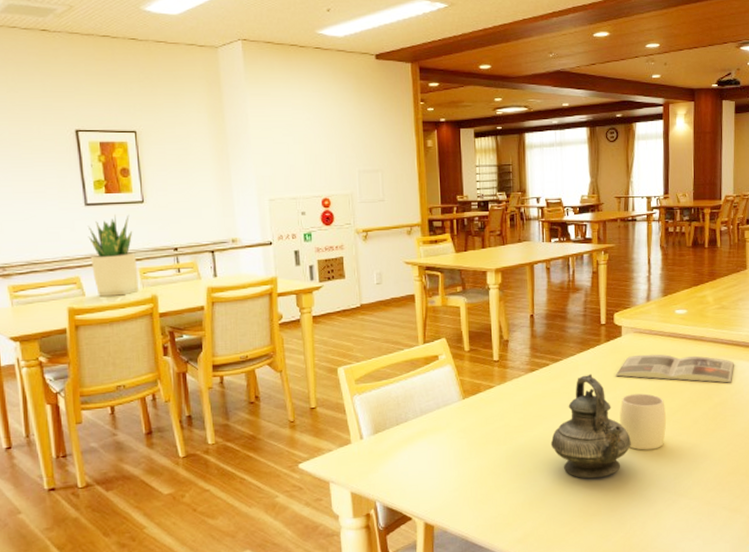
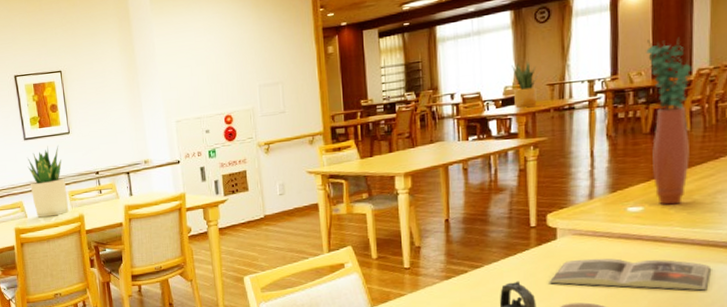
planter: none [587,174,610,217] -> present [511,60,540,109]
vase: none [689,166,721,309] -> present [646,37,692,205]

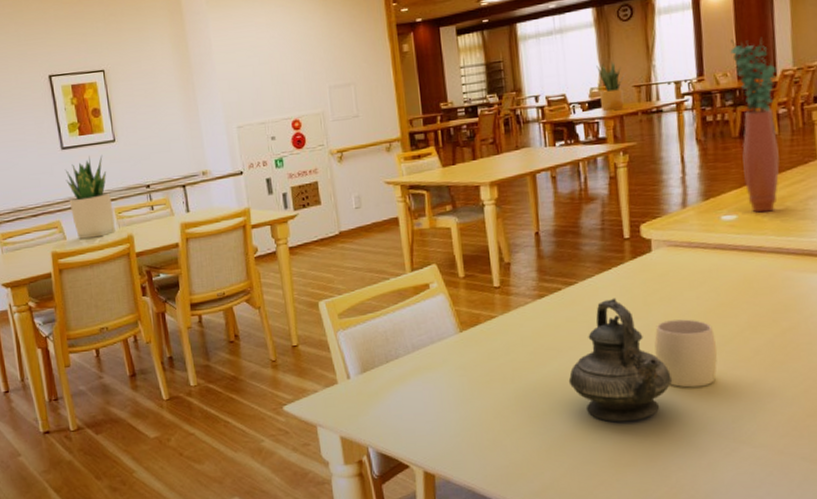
magazine: present [549,258,710,291] -> none [646,270,807,303]

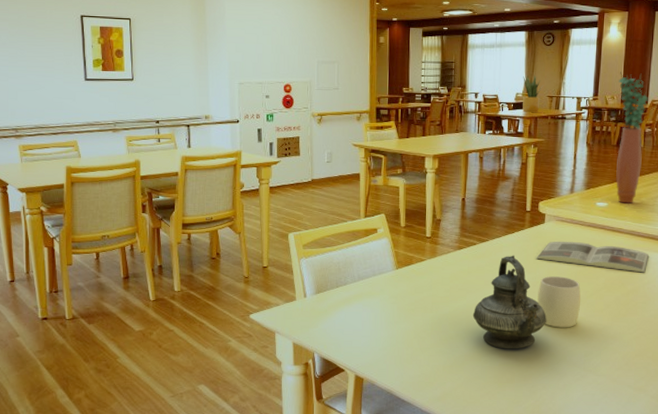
planter: present [64,156,115,239] -> none [86,89,125,159]
magazine: none [646,270,807,303] -> present [536,241,649,273]

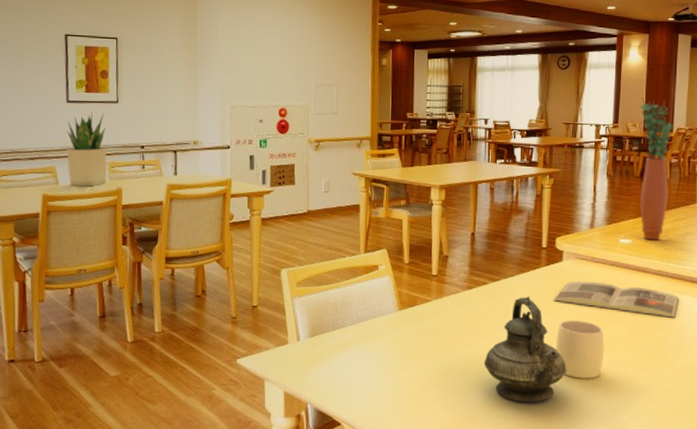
planter: none [86,89,125,159] -> present [66,112,107,187]
planter: present [523,74,543,113] -> none [536,100,559,141]

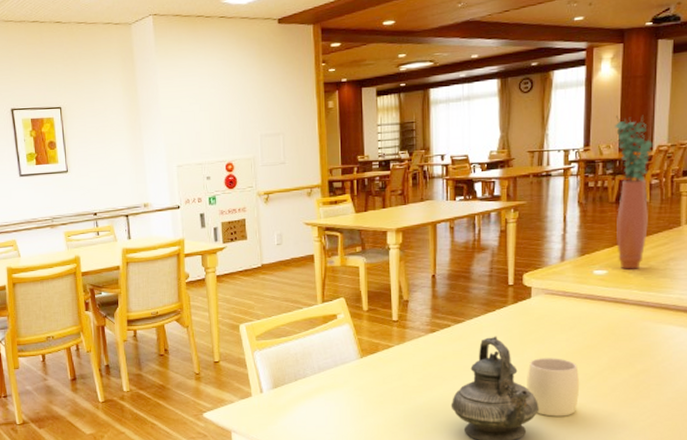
planter: present [66,112,107,187] -> none [21,184,64,257]
magazine: present [554,281,679,318] -> none [523,317,662,349]

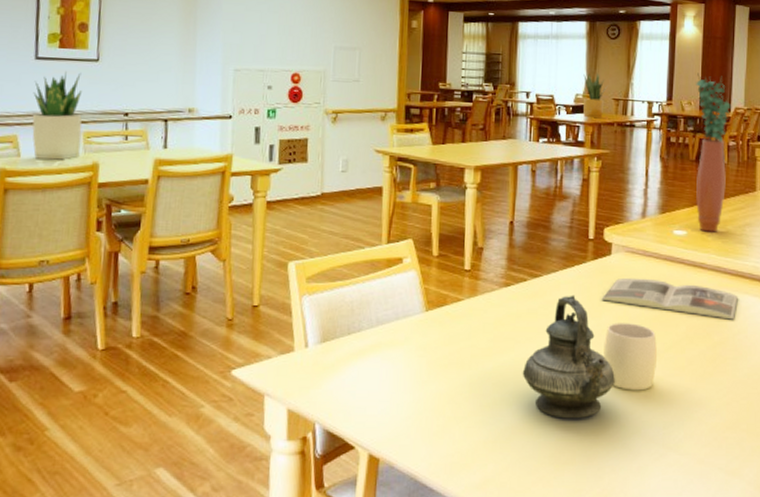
planter: none [21,184,64,257] -> present [32,71,83,160]
planter: none [497,128,522,173] -> present [583,72,608,119]
magazine: none [523,317,662,349] -> present [601,277,738,320]

